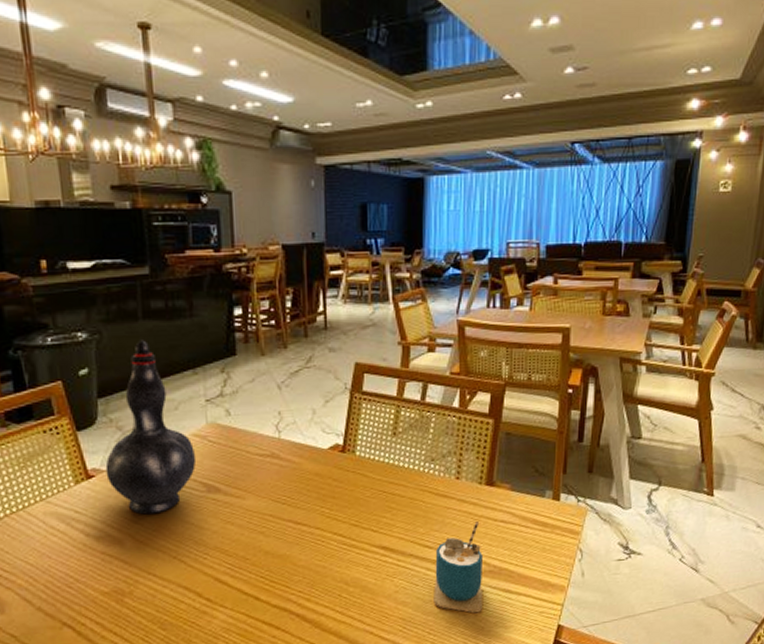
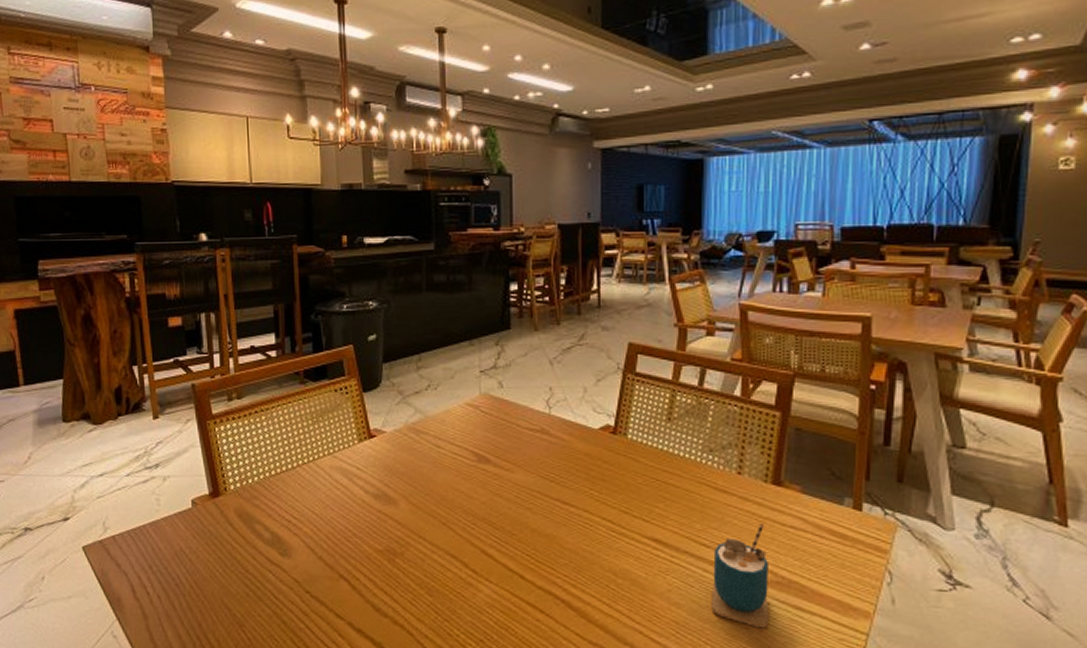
decorative vase: present [105,340,197,515] -> none [386,310,469,478]

